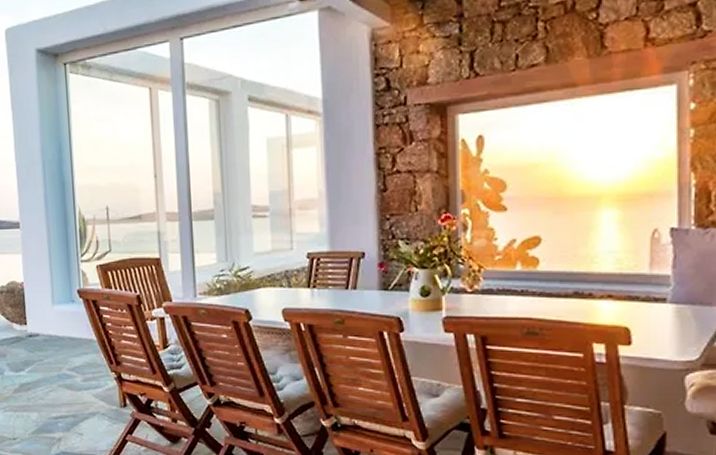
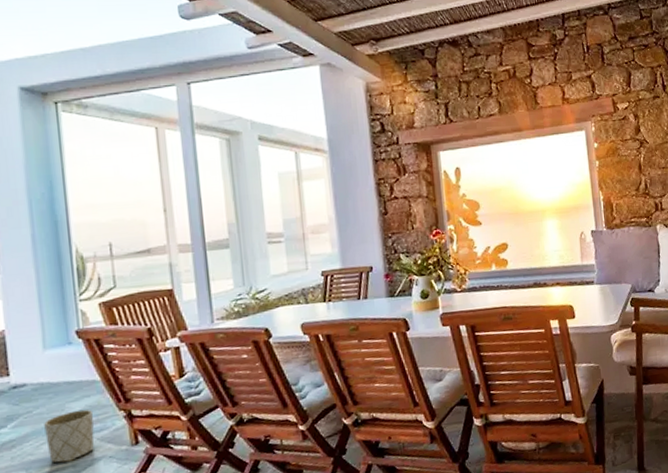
planter: none [52,365,91,411] -> present [44,409,95,463]

